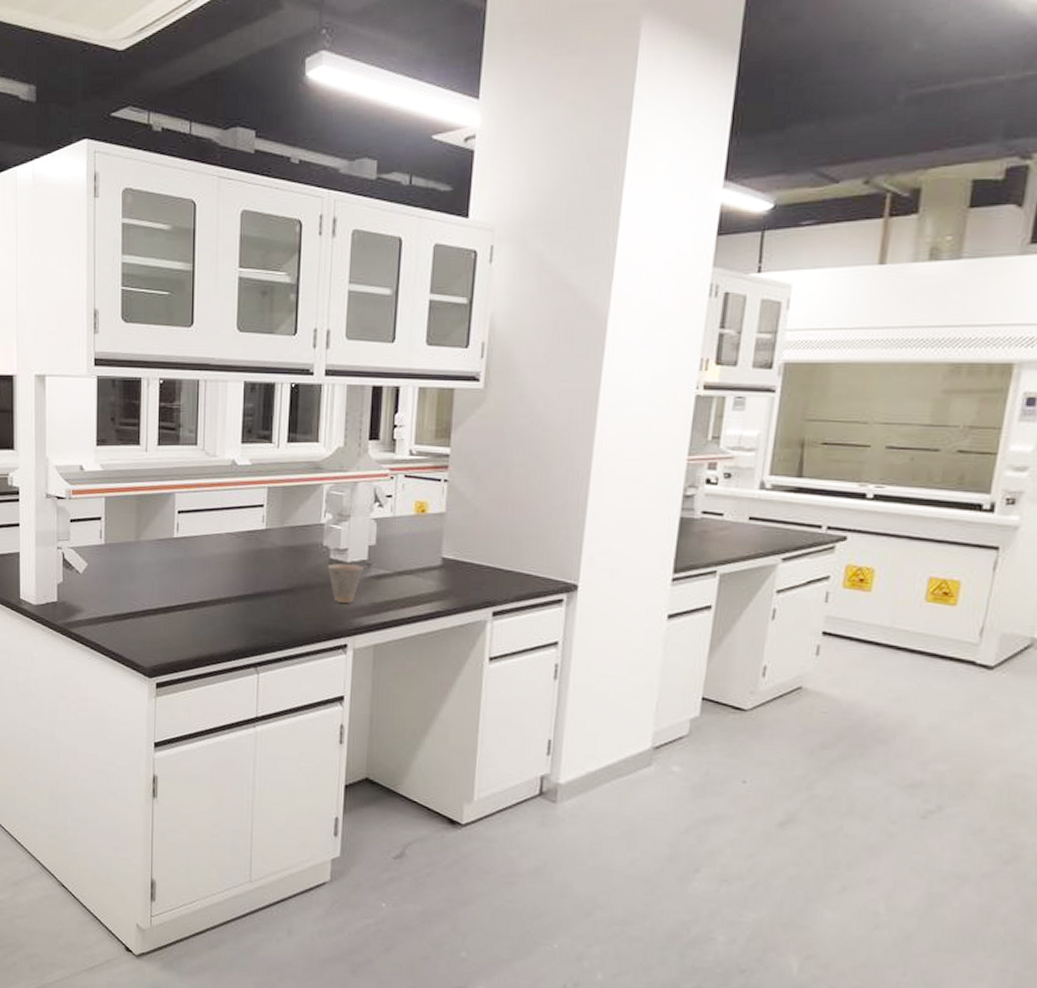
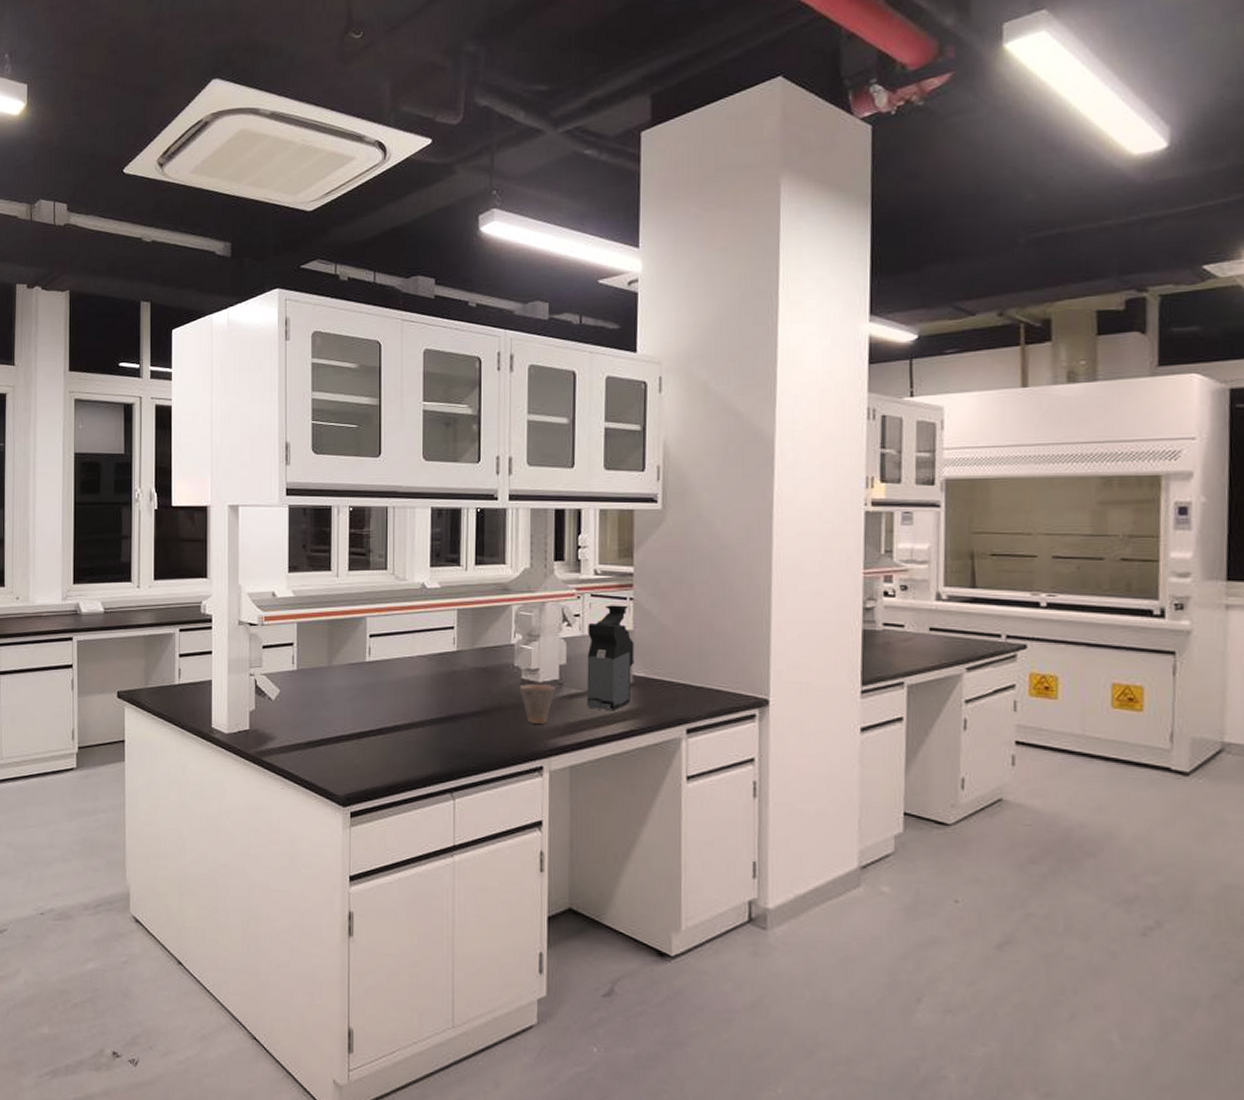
coffee maker: none [394,486,446,592] -> present [587,605,634,711]

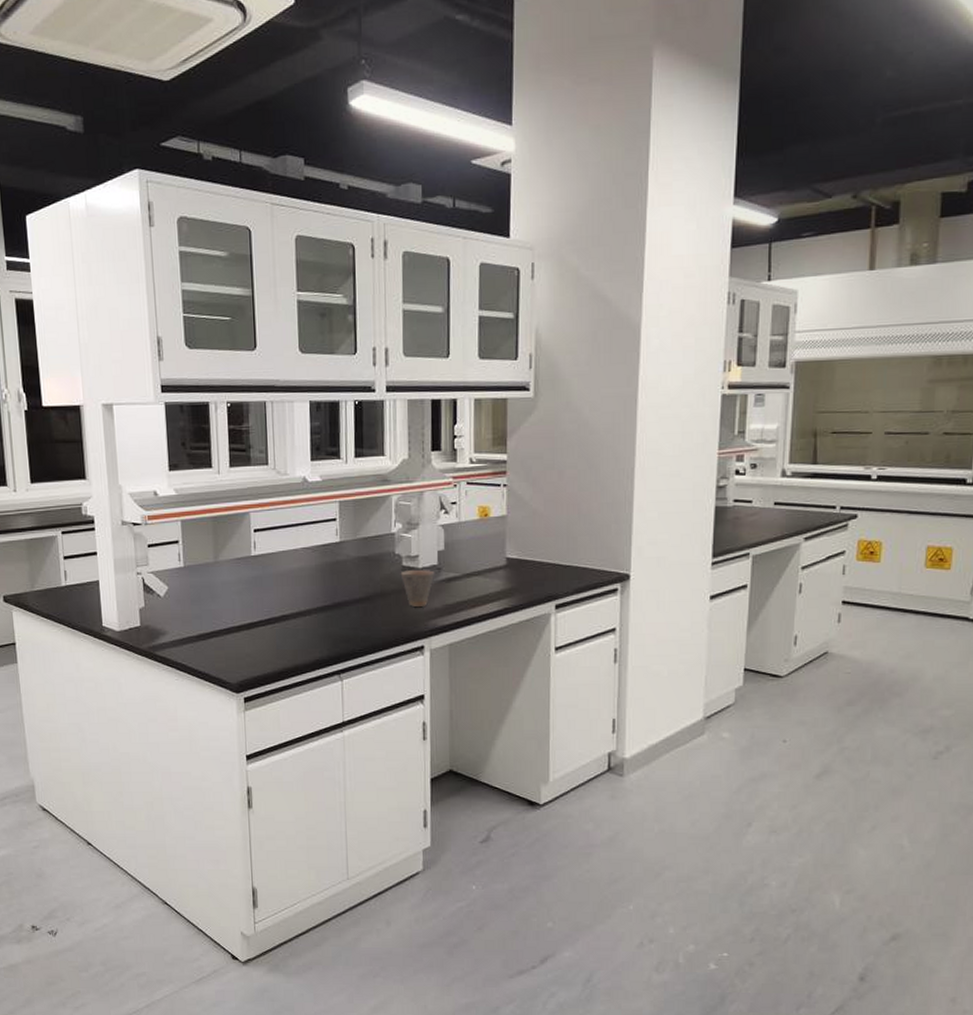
coffee maker: present [587,605,634,711] -> none [463,491,508,592]

